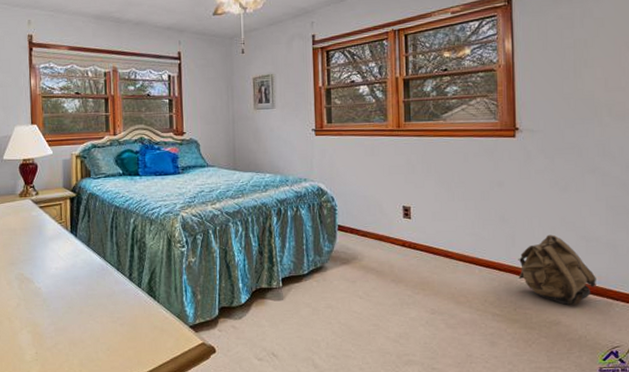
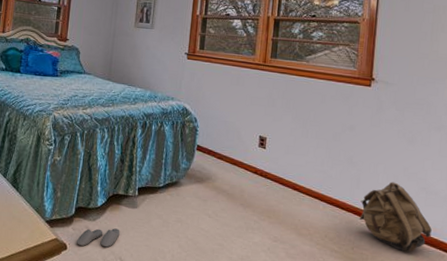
slippers: none [224,324,269,347] -> present [76,228,120,248]

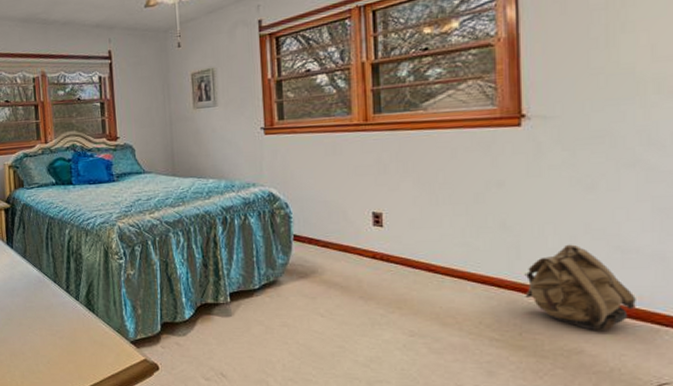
slippers: present [76,228,120,248] -> none [168,341,217,365]

